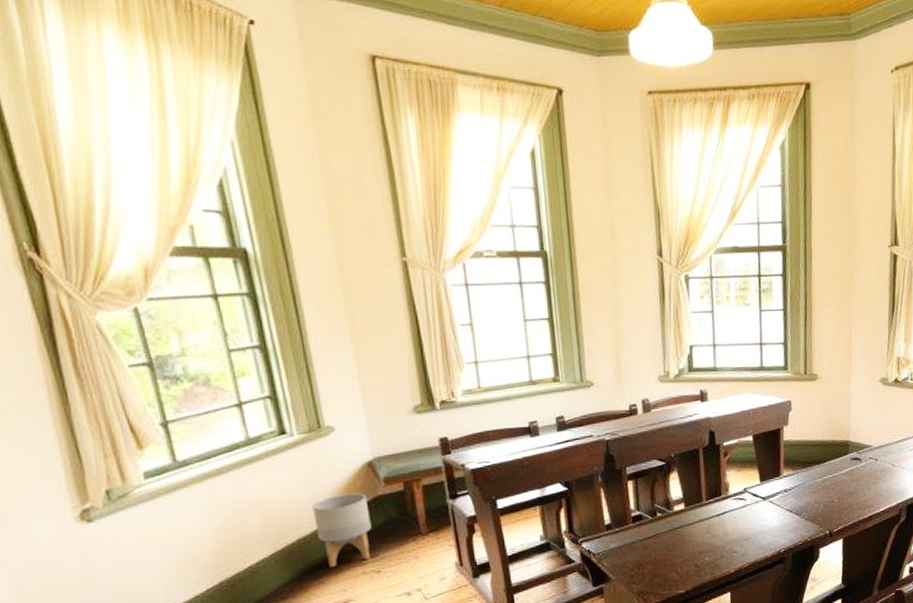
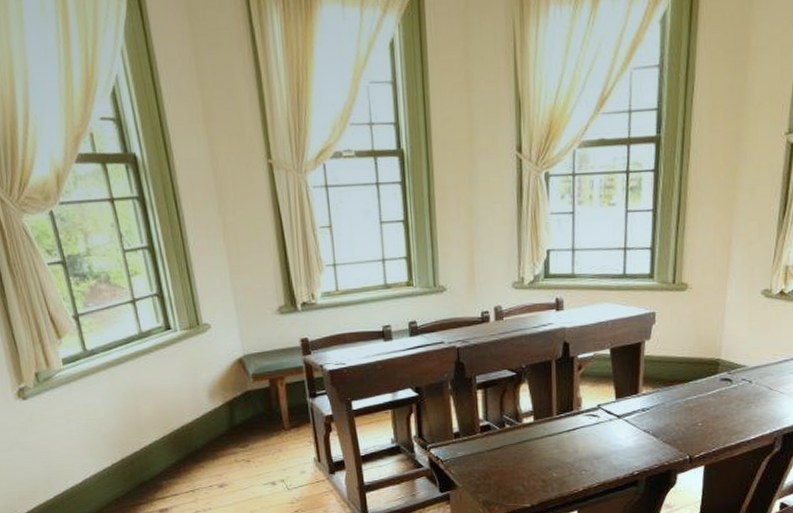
planter: present [312,492,372,567] -> none [193,386,242,453]

